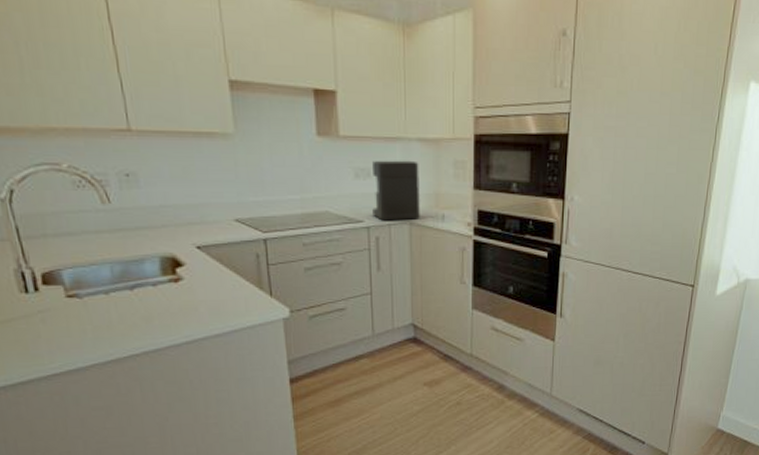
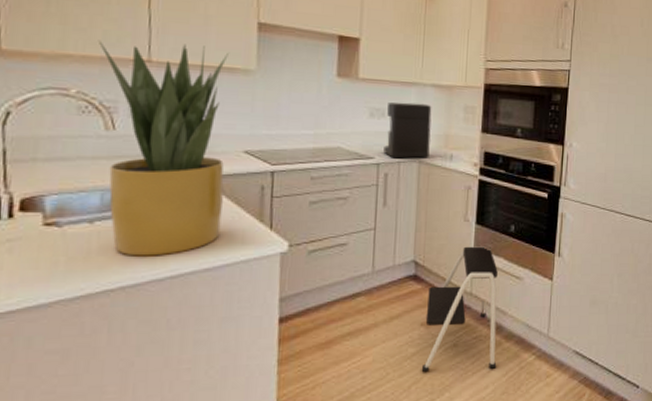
planter: none [76,109,225,324] -> present [98,40,228,256]
step stool: none [427,308,500,428] -> present [421,246,498,373]

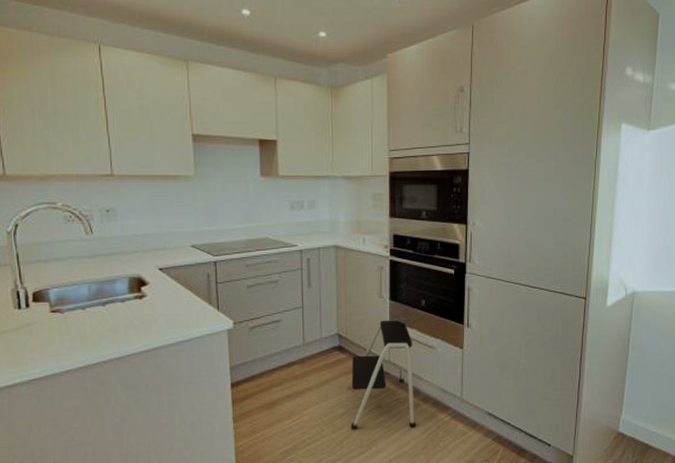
planter: present [98,40,228,256] -> none [72,158,179,335]
coffee maker: present [383,102,432,159] -> none [305,194,344,245]

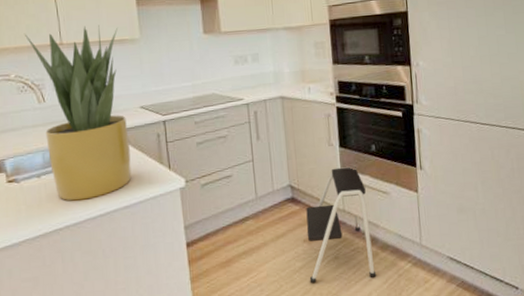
planter: none [72,158,179,335] -> present [24,25,132,201]

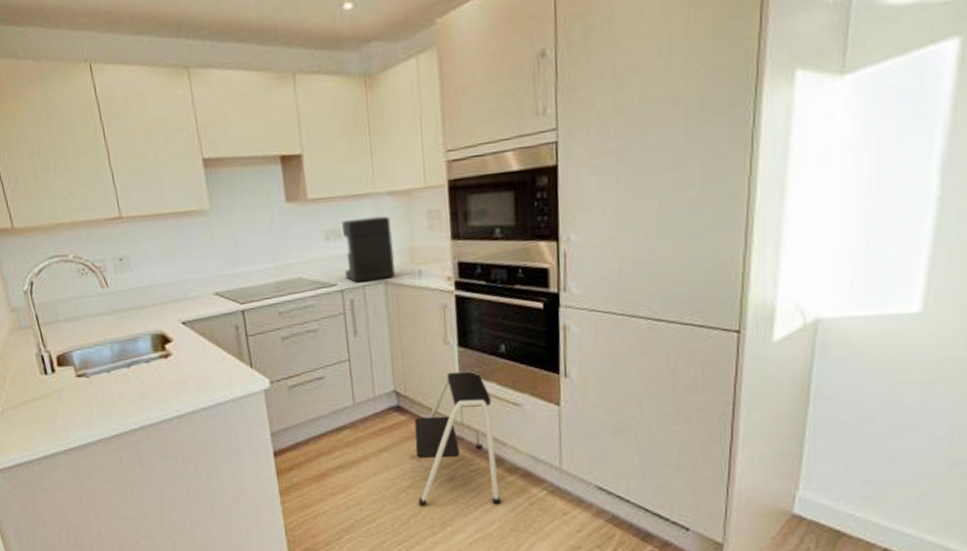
planter: present [24,25,132,201] -> none [78,193,209,400]
coffee maker: none [248,45,290,97] -> present [342,216,395,283]

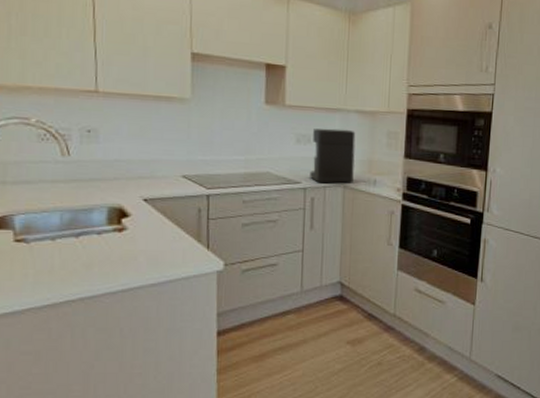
step stool: present [414,370,502,506] -> none [347,269,421,388]

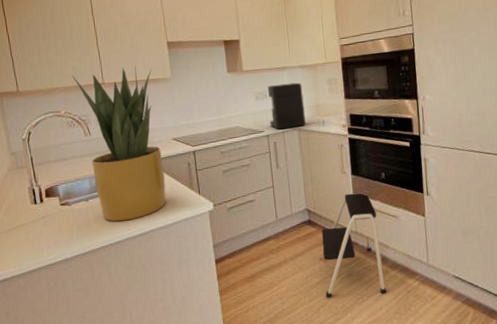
planter: none [52,72,165,271] -> present [71,66,167,222]
step stool: none [347,269,421,388] -> present [321,192,387,298]

